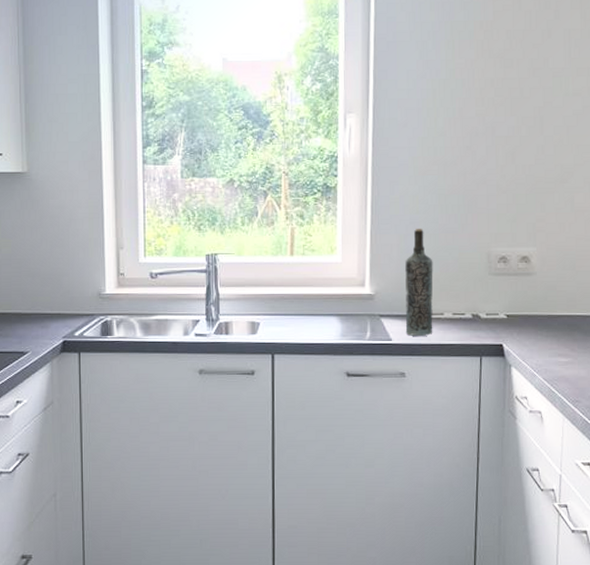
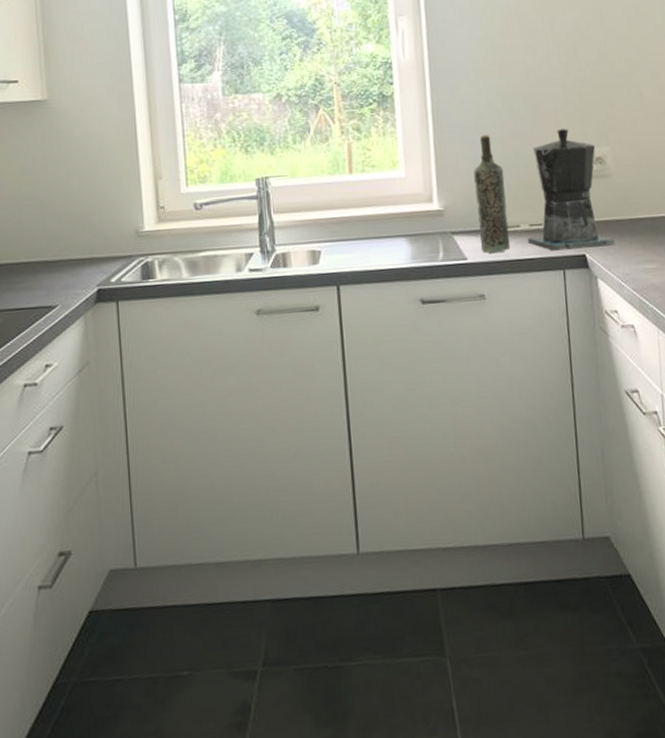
coffee maker: none [449,227,532,339] -> present [527,128,615,251]

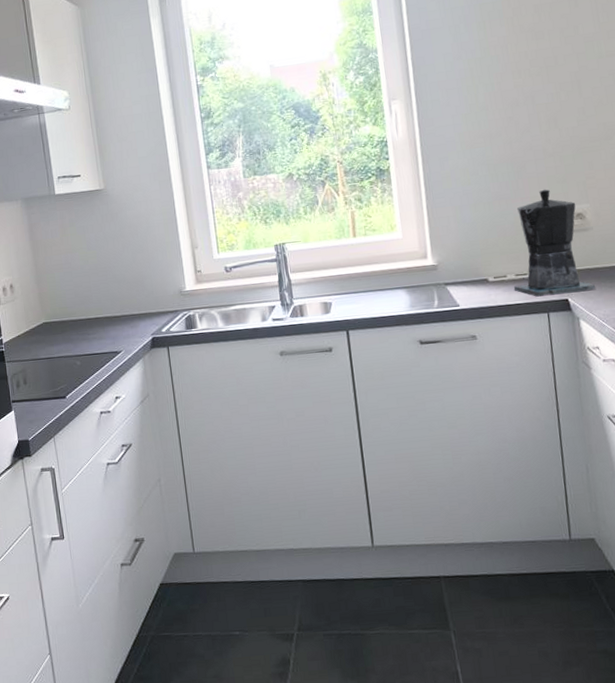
bottle: present [473,134,511,253] -> none [463,198,498,300]

